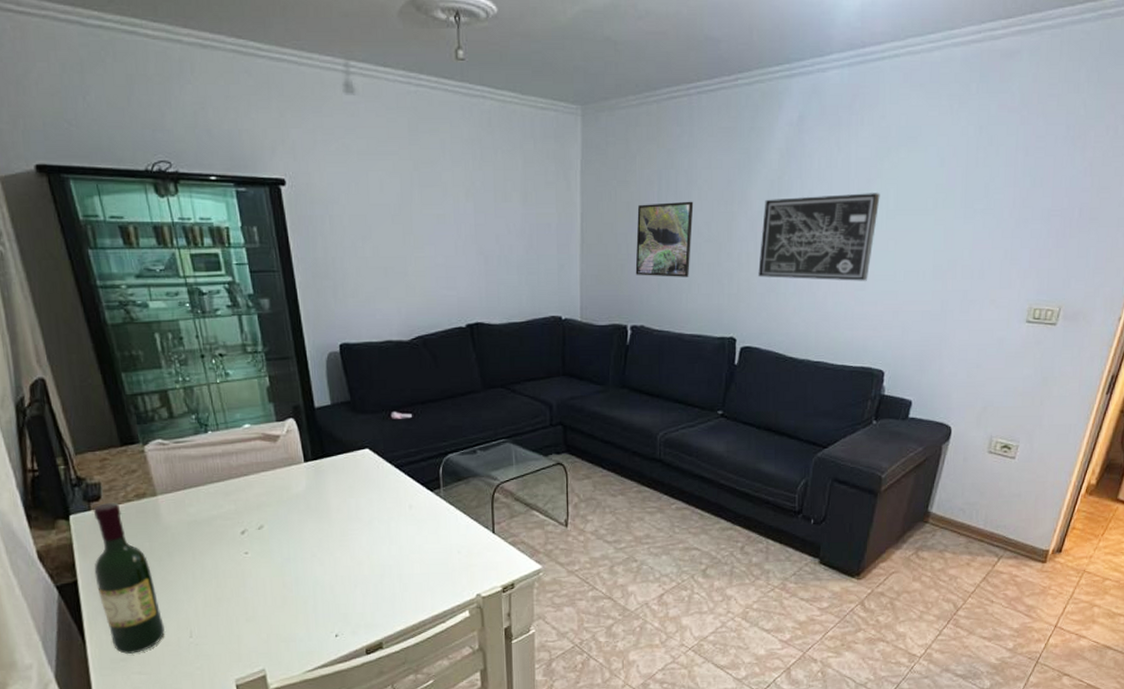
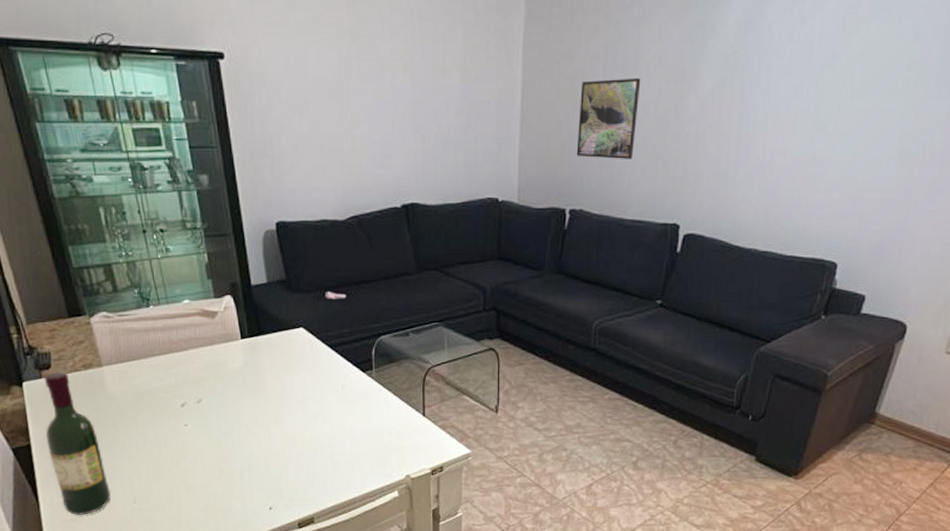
wall art: present [758,193,880,281] -> none [706,70,845,166]

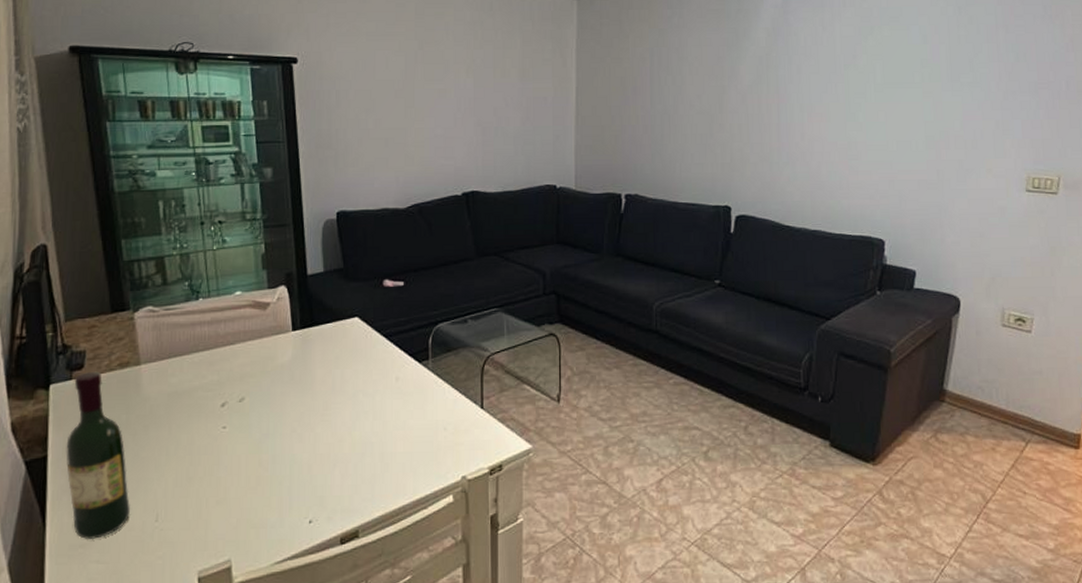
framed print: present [576,77,641,159] -> none [629,76,685,147]

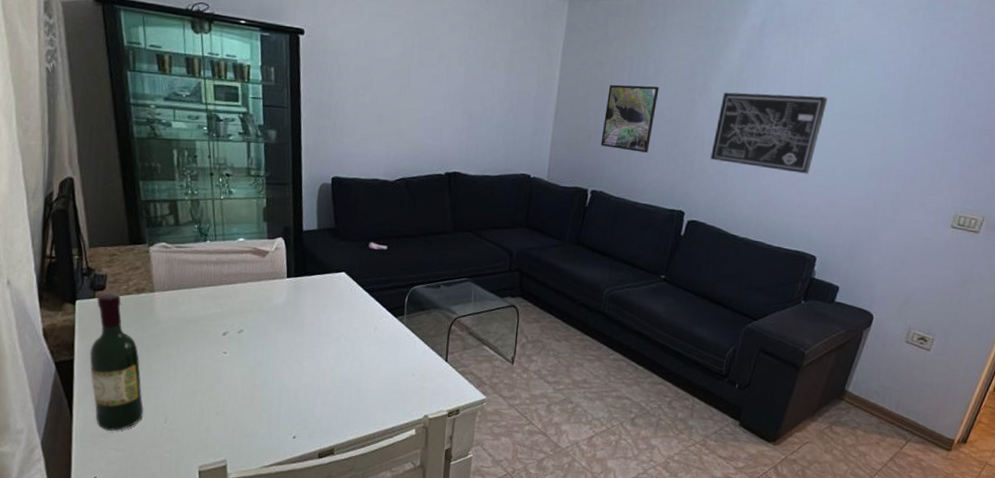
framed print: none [629,76,685,147] -> present [600,84,659,153]
wall art: none [750,68,867,151] -> present [710,92,828,174]

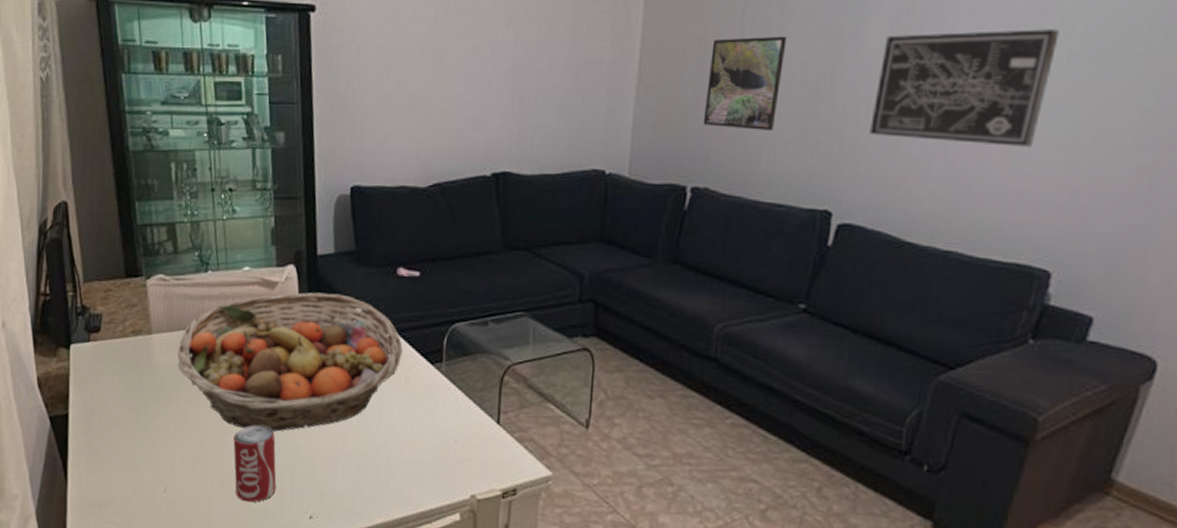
wine bottle: present [89,293,144,431] -> none [84,335,141,501]
fruit basket: none [178,260,373,371] -> present [177,292,403,432]
beverage can: none [228,366,265,428] -> present [233,425,277,503]

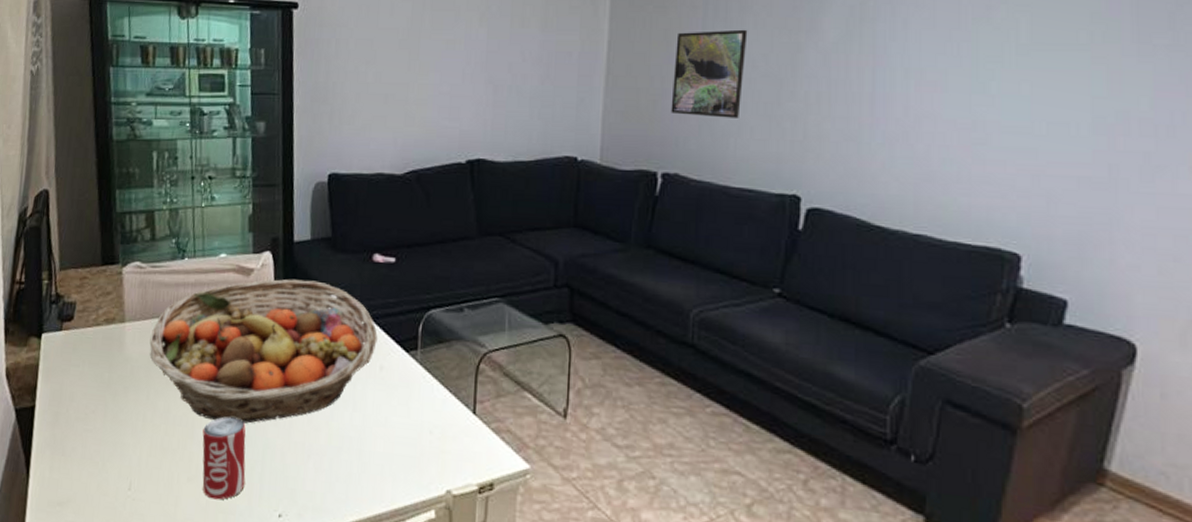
wall art: present [869,29,1060,147] -> none [832,22,1006,133]

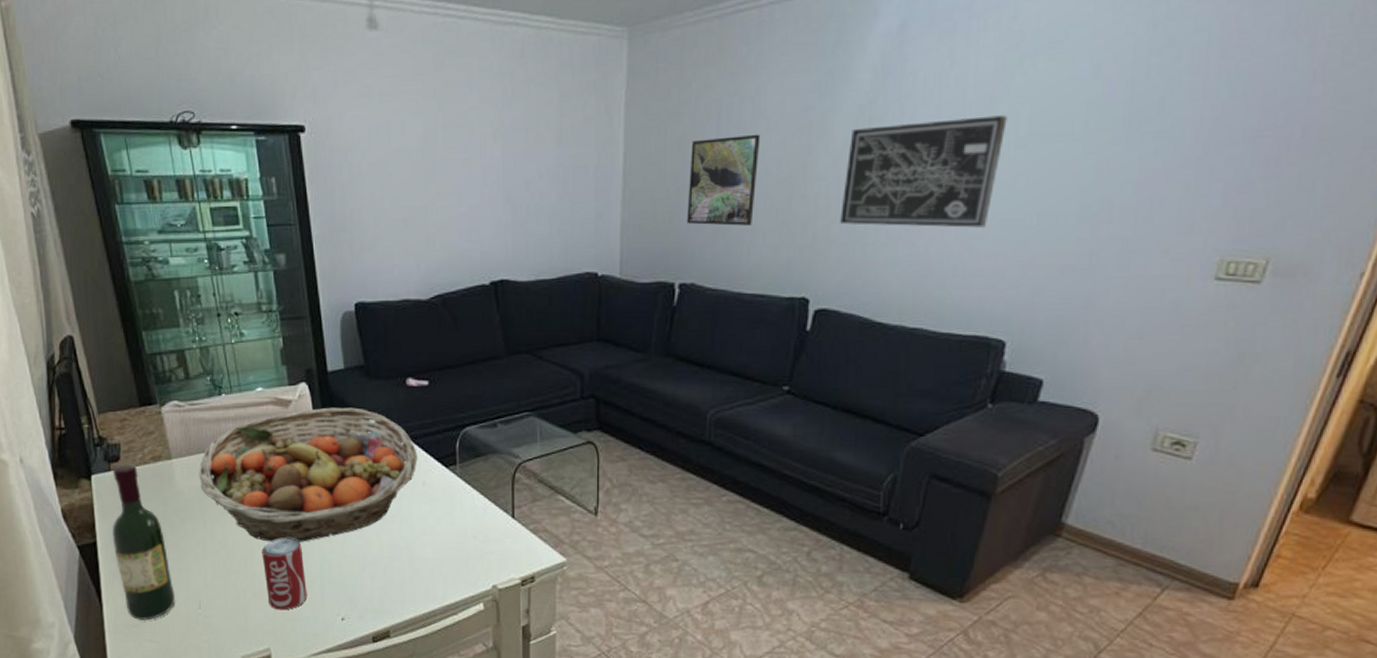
wine bottle: none [51,324,106,499] -> present [112,464,175,620]
wall art: none [832,22,1006,133] -> present [840,115,1007,228]

